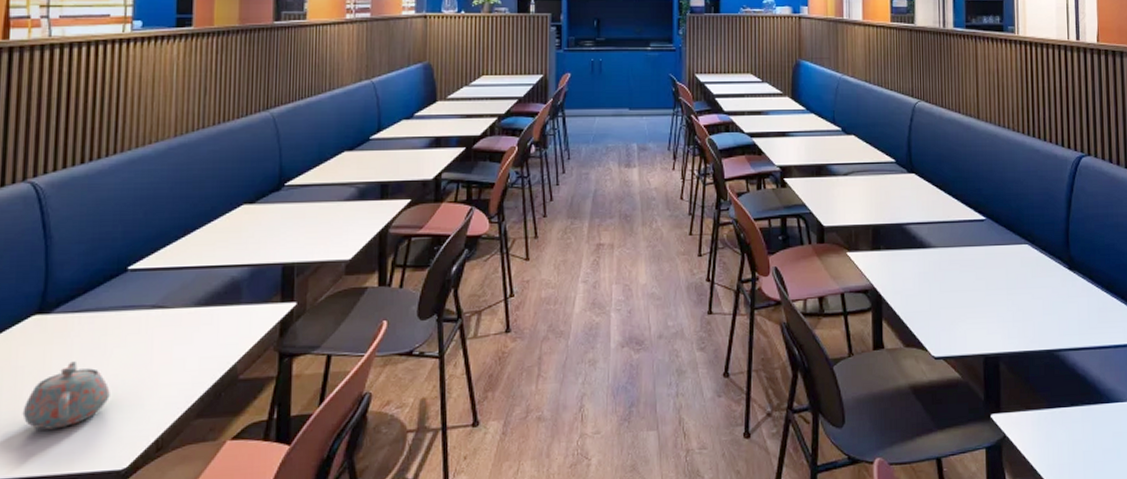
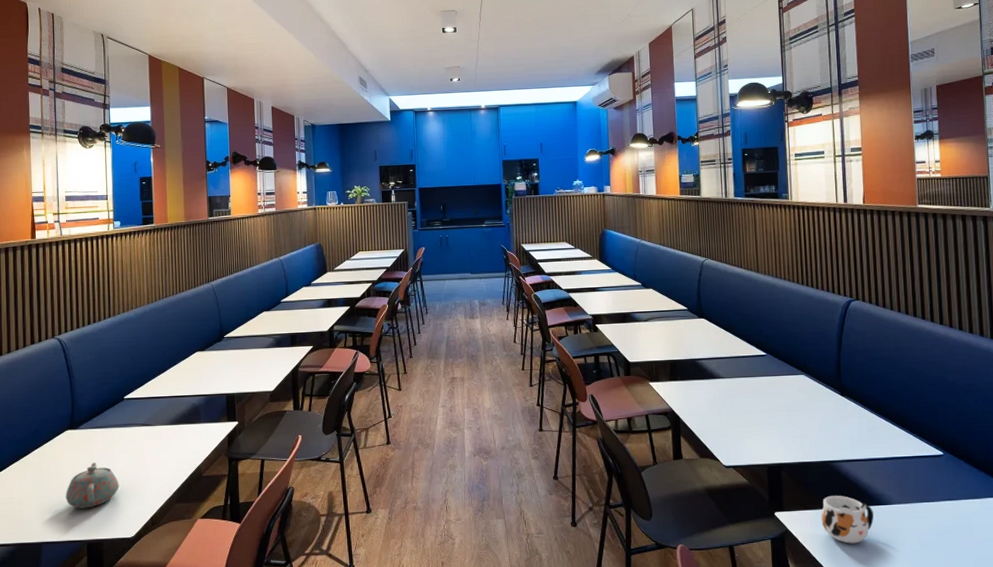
mug: none [1043,391,1103,451] -> present [821,495,874,544]

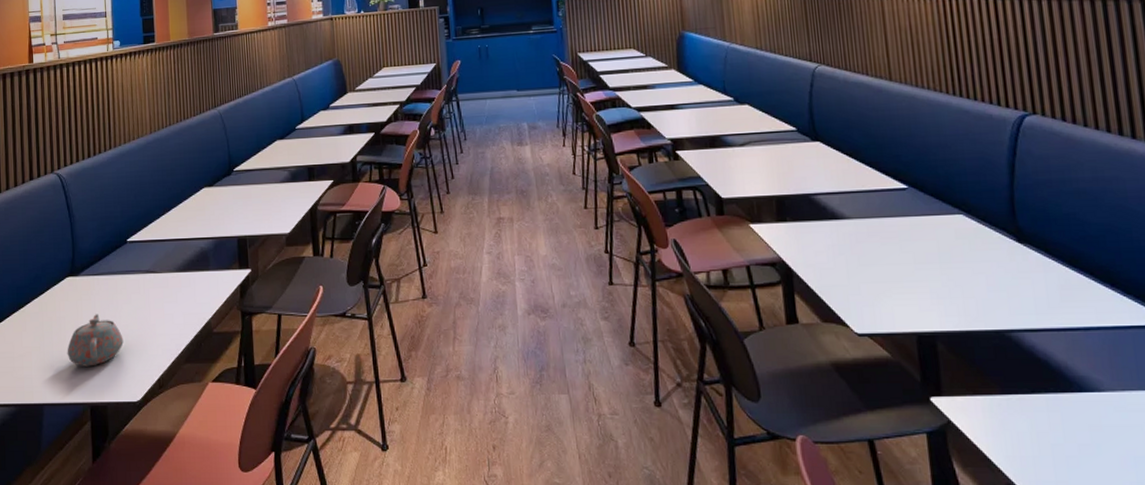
mug: present [821,495,874,544] -> none [996,376,1076,443]

